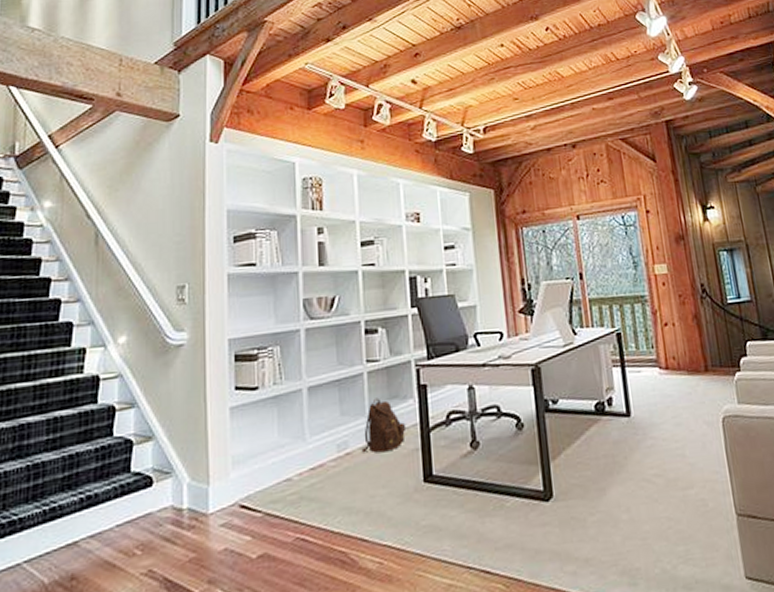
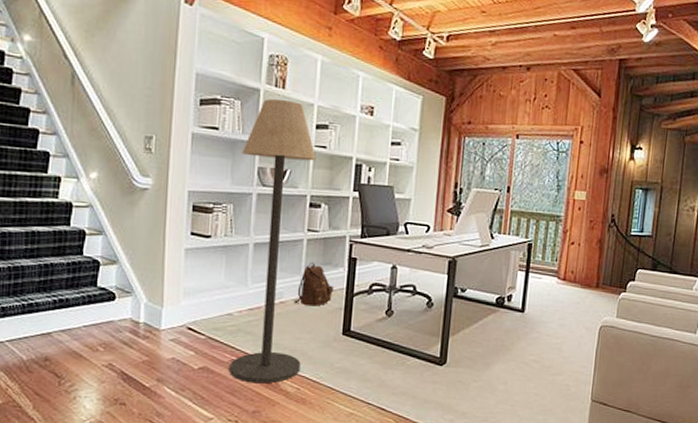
floor lamp: none [284,221,380,566] -> present [229,98,317,384]

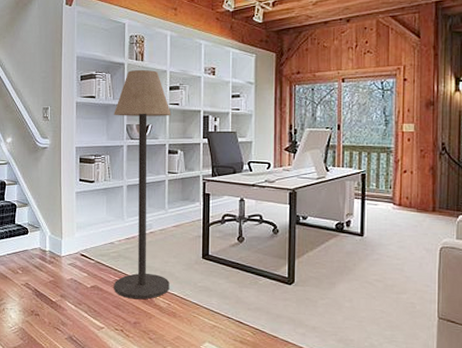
backpack: present [294,262,334,306] -> none [161,198,193,235]

